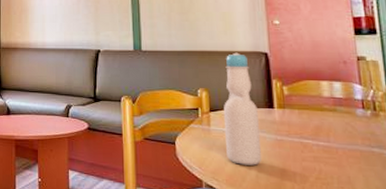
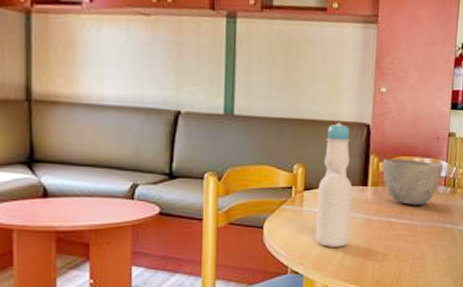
bowl: none [286,82,358,128] -> present [382,158,444,205]

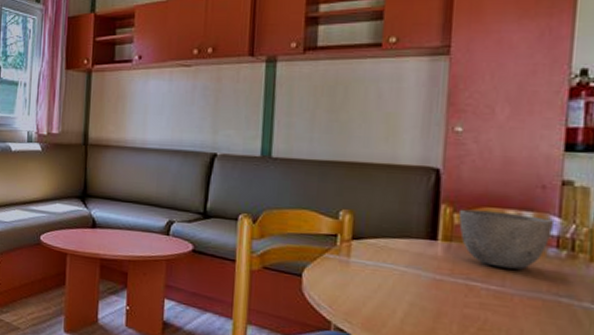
bottle: present [316,122,352,247] -> none [367,166,415,309]

